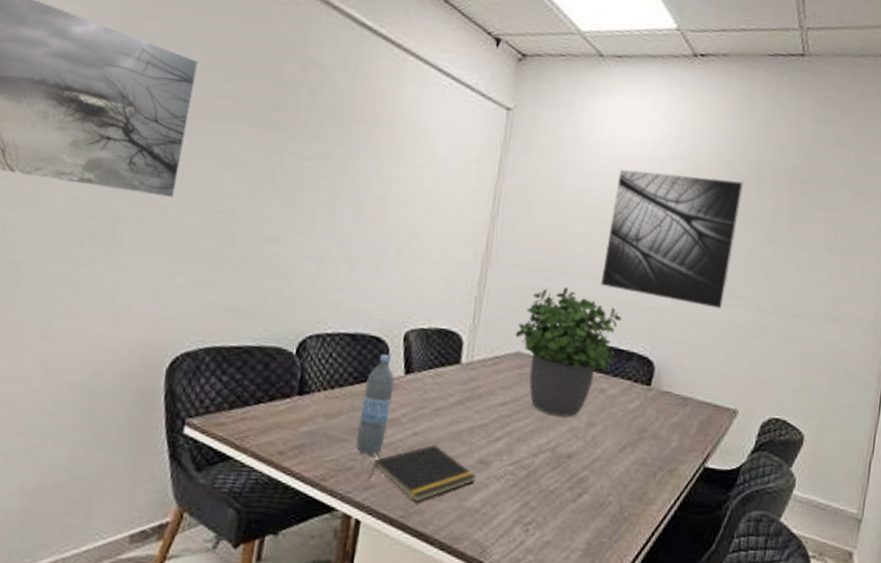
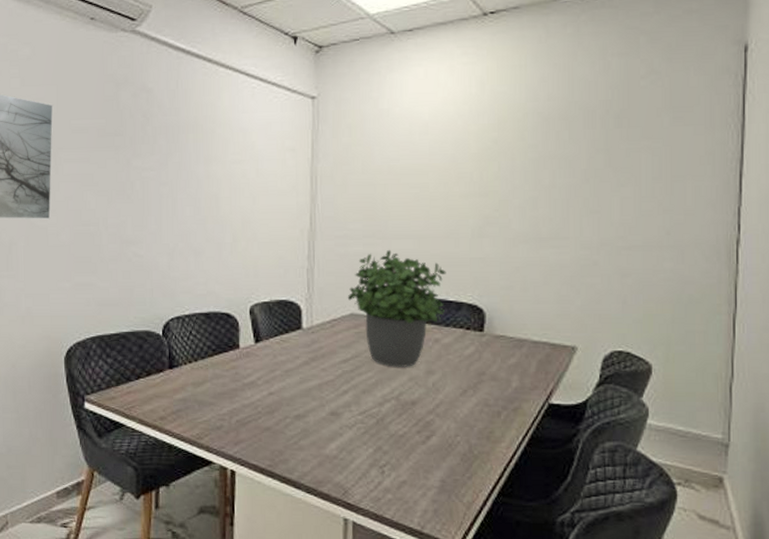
water bottle: present [356,354,395,456] -> none [221,327,248,416]
notepad: present [370,444,477,502] -> none [238,402,331,453]
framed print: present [600,169,743,309] -> none [420,126,552,252]

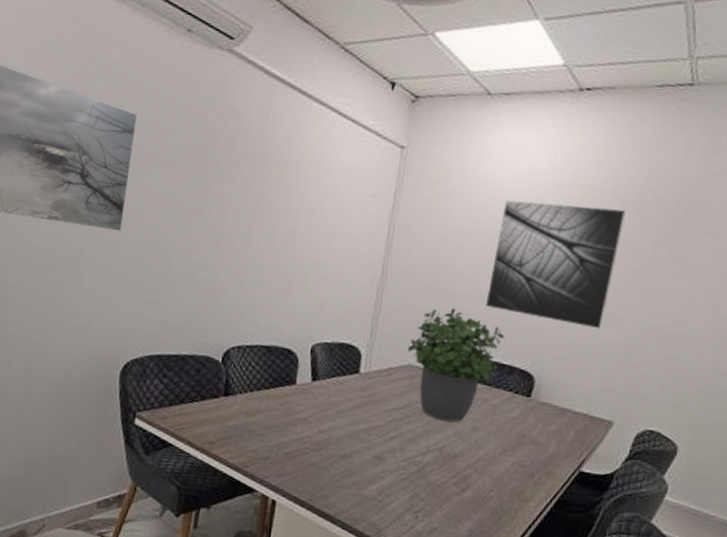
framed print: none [420,126,552,252] -> present [485,200,626,329]

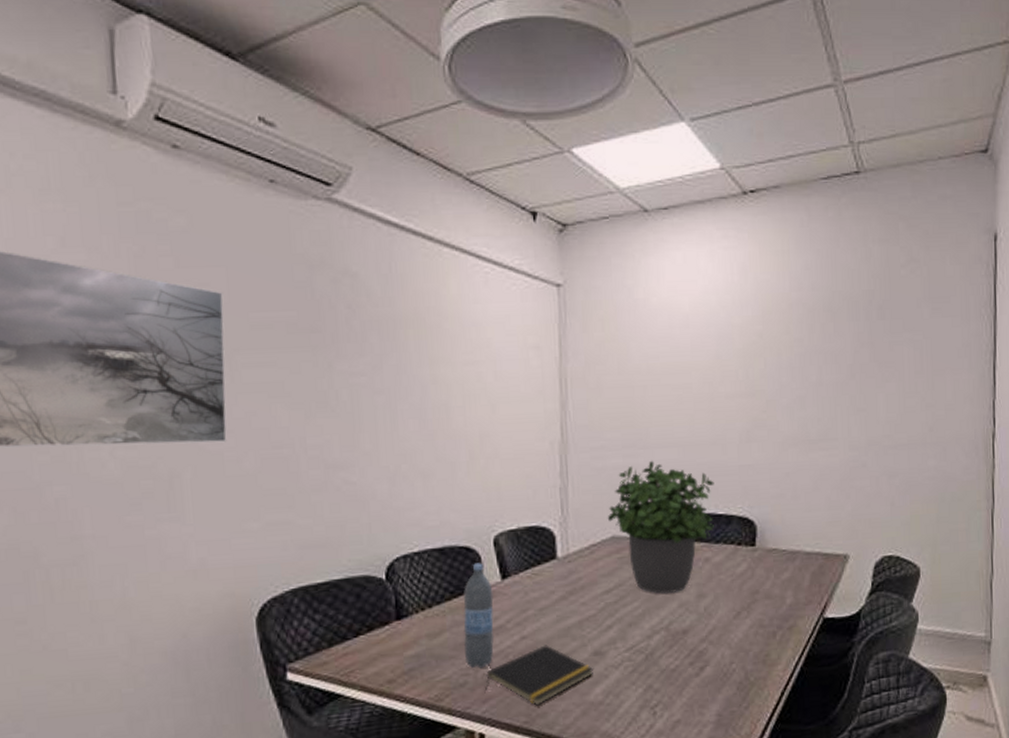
water bottle: none [271,363,304,449] -> present [463,563,495,668]
notepad: none [283,441,374,489] -> present [485,645,594,706]
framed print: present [485,200,626,329] -> none [685,318,818,455]

